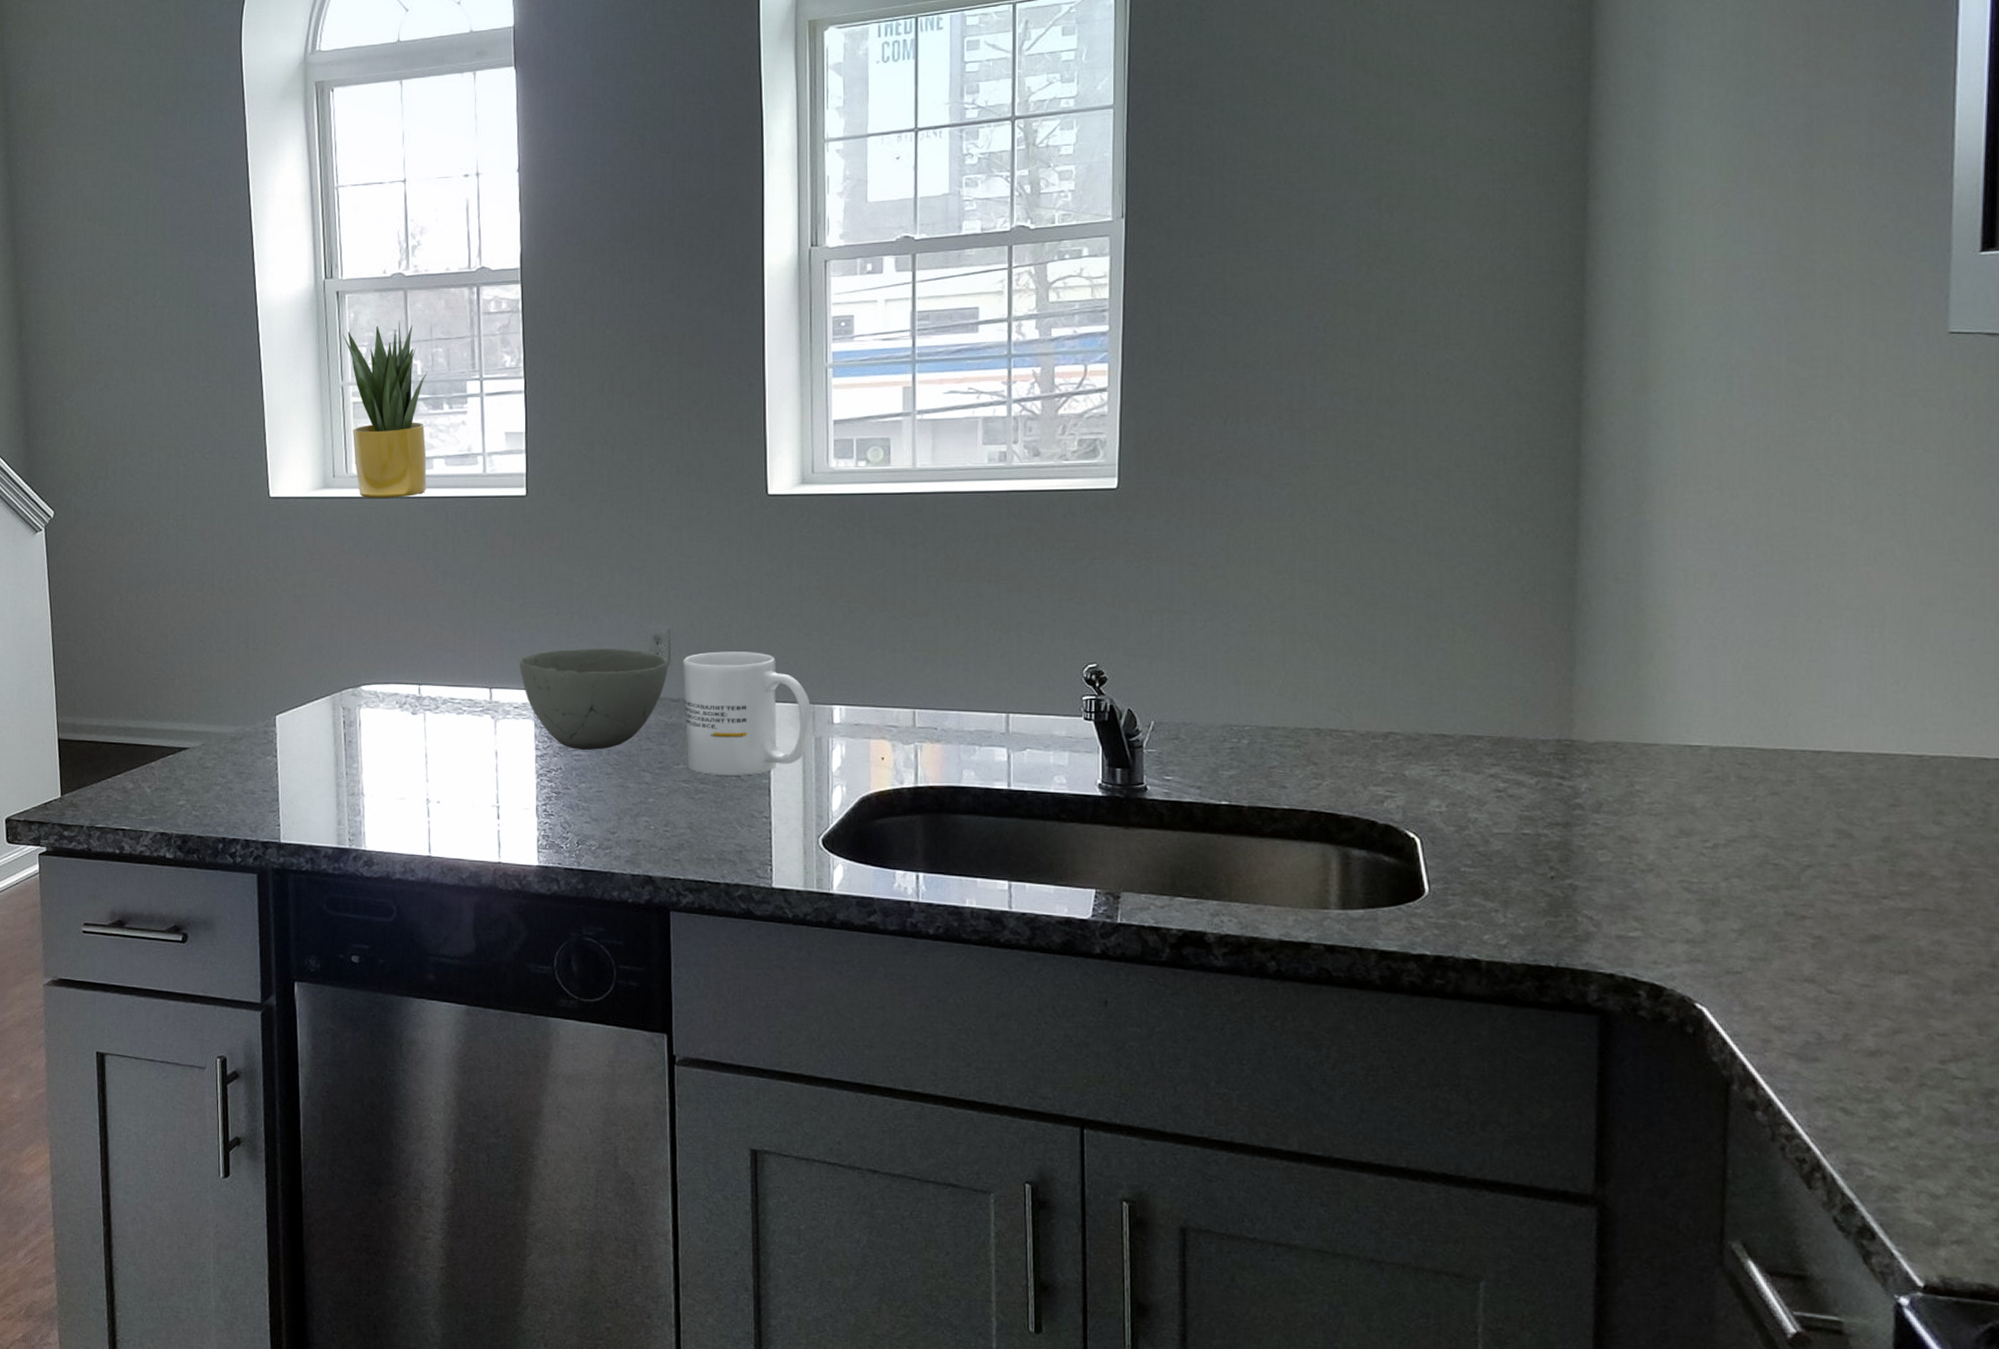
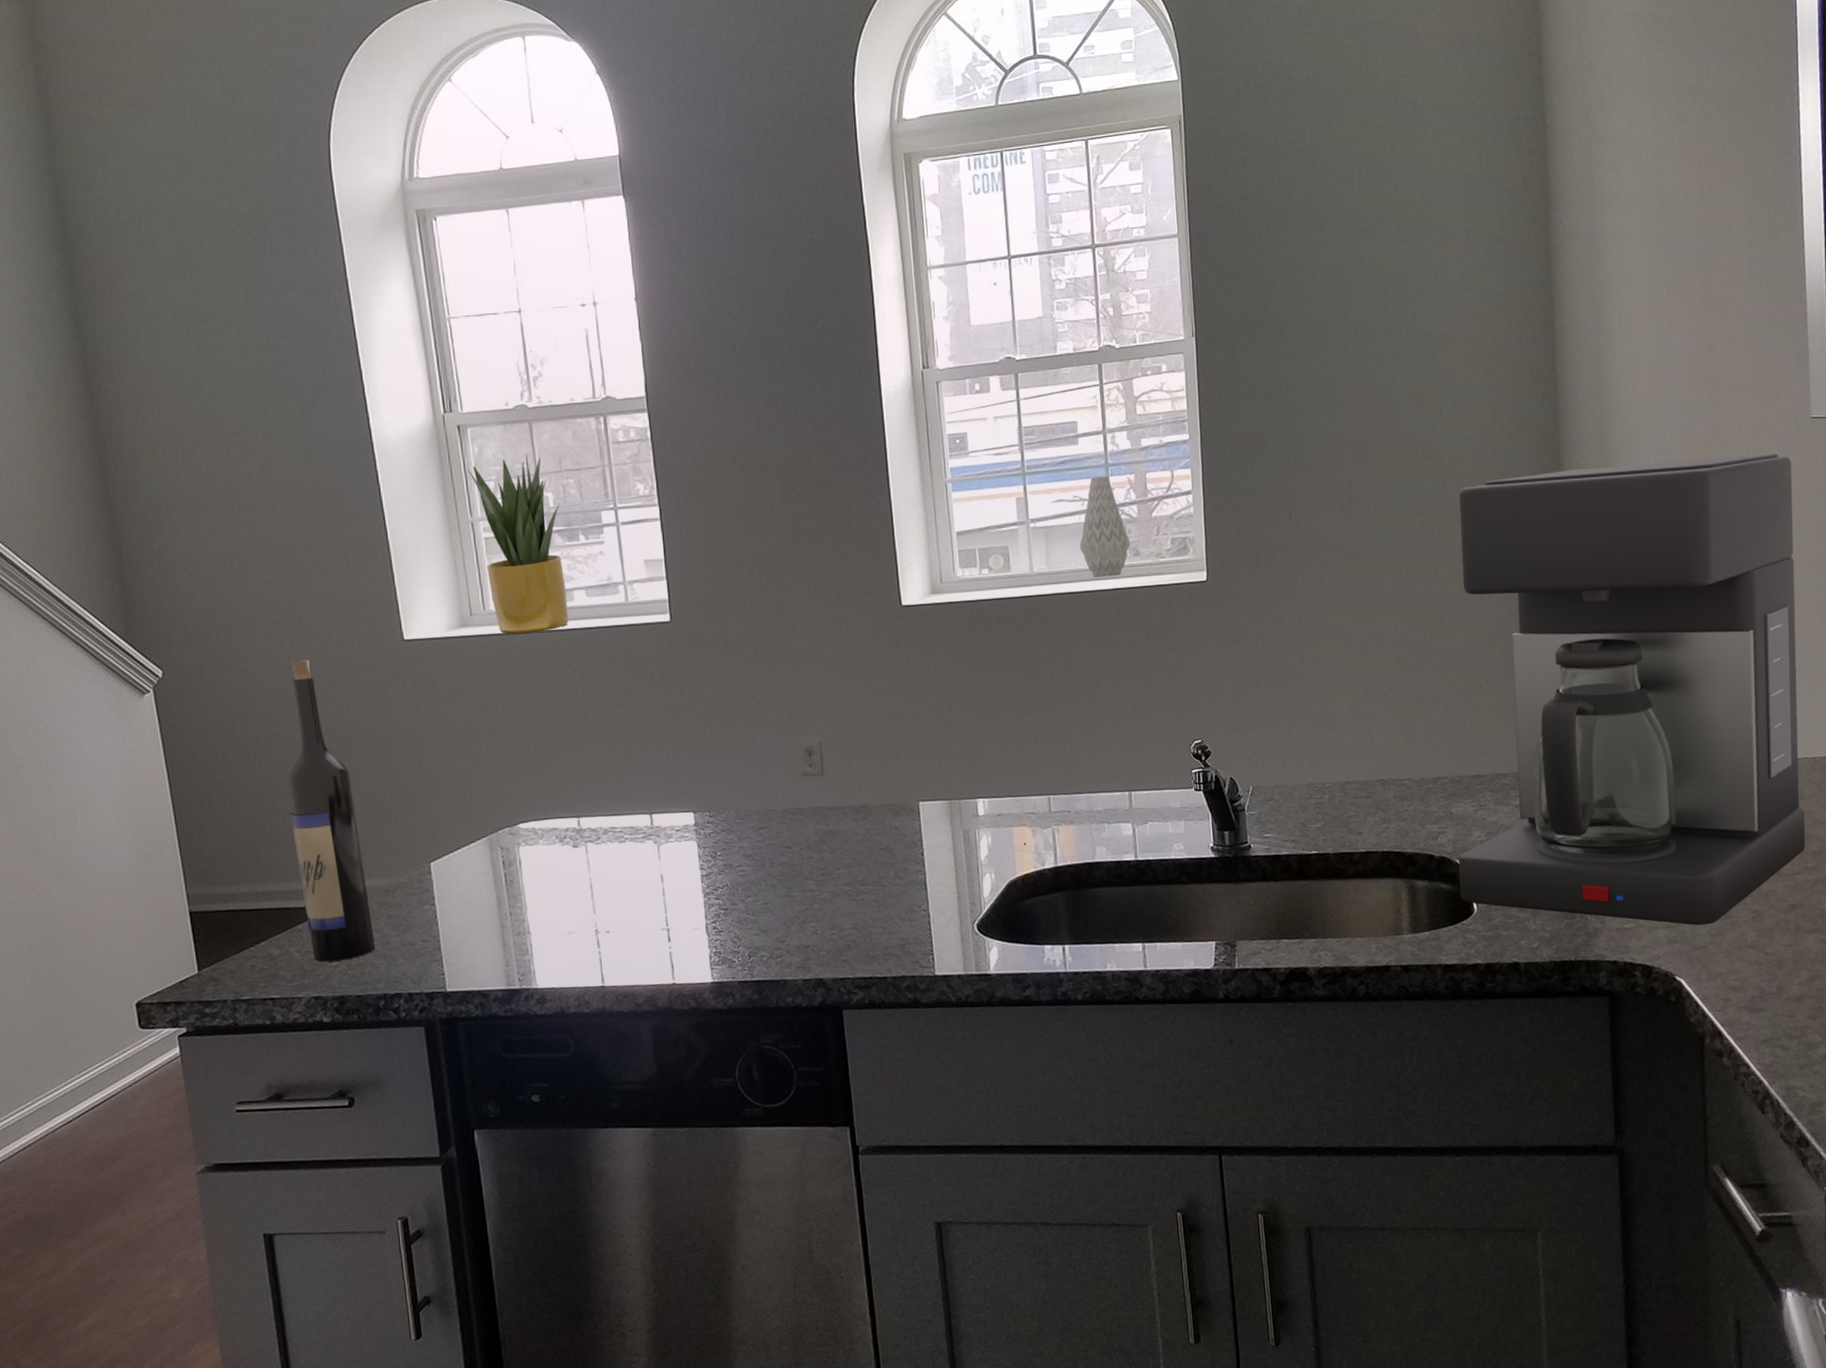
wine bottle: none [152,510,219,801] -> present [285,659,376,962]
bowl: present [519,648,668,750] -> none [677,763,822,866]
mug: present [682,651,812,776] -> none [835,755,960,876]
vase: none [971,368,1031,477] -> present [1079,476,1131,577]
coffee maker: none [1407,375,1916,946] -> present [1458,453,1806,926]

